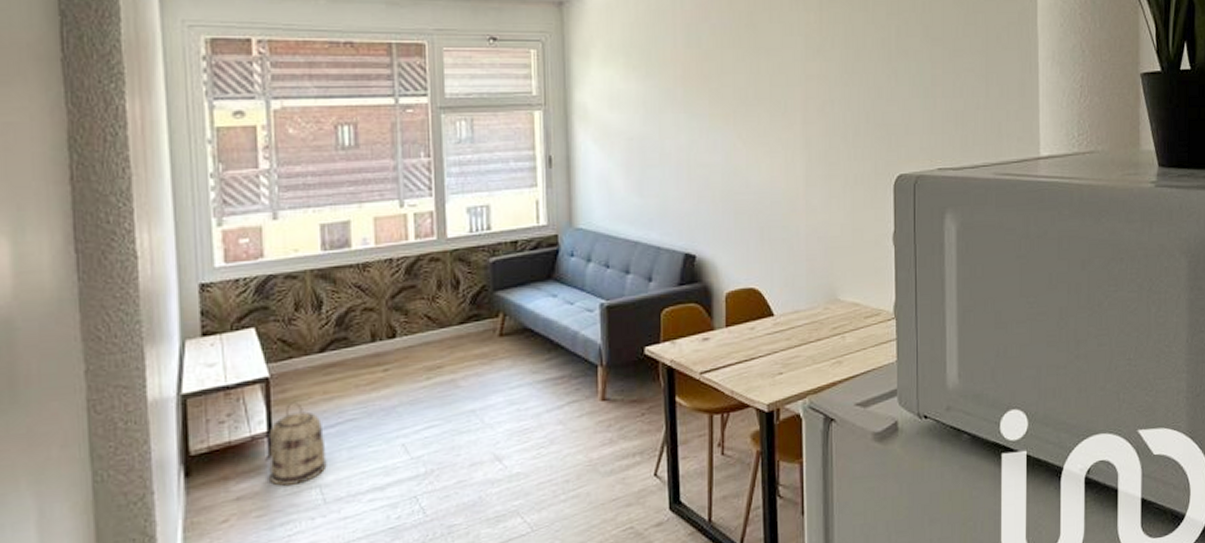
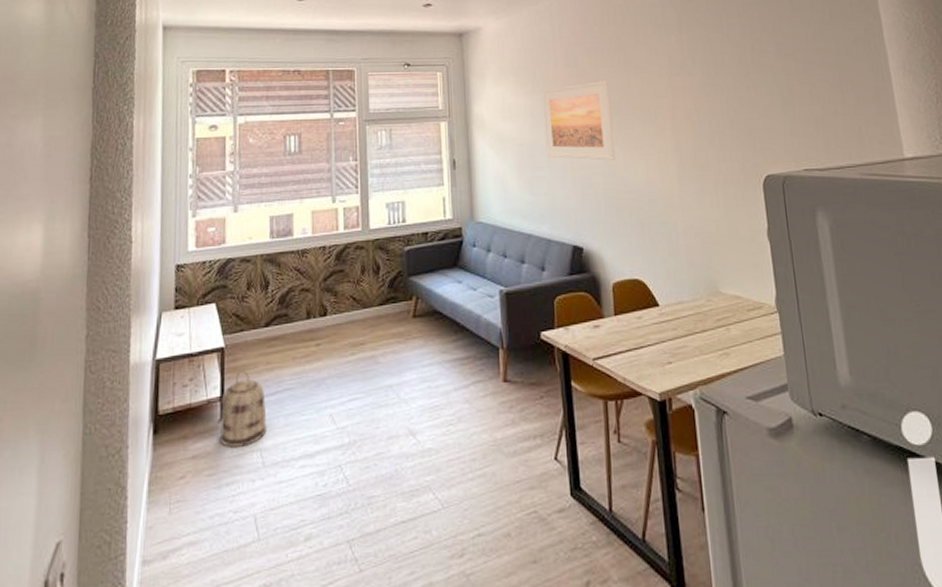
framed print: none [656,63,738,158] -> present [541,80,616,161]

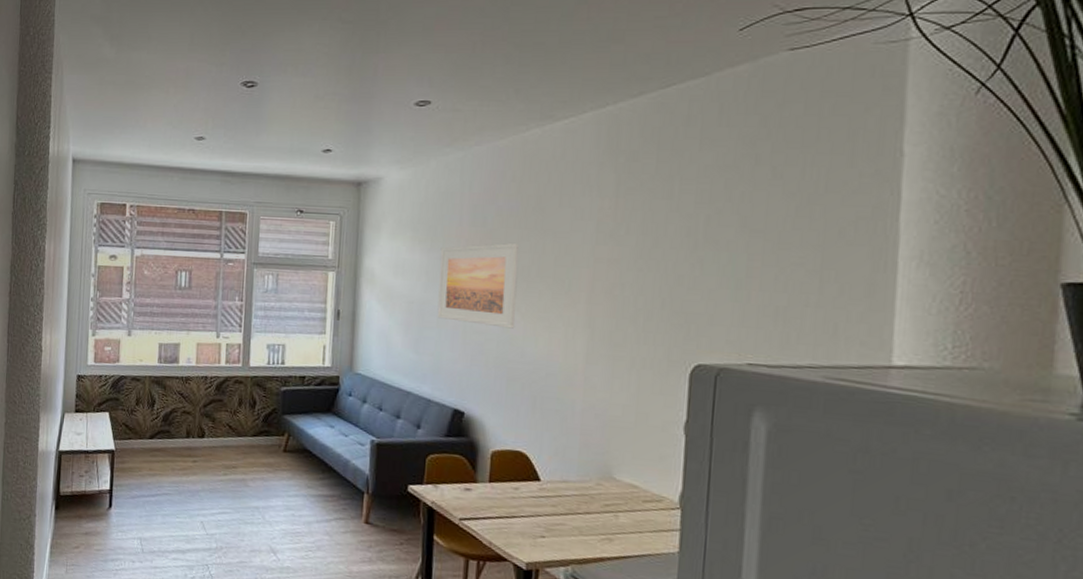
basket: present [219,370,267,447] -> none [107,471,147,534]

